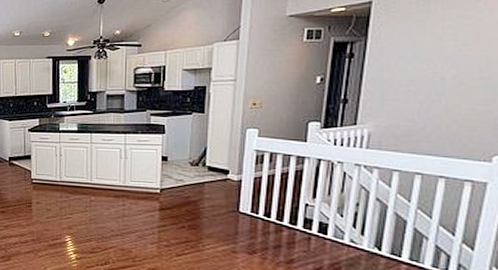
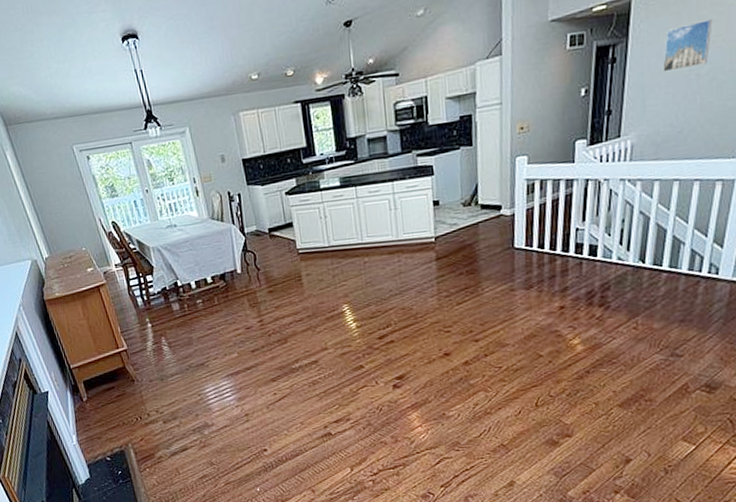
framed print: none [404,30,459,72] -> present [662,19,713,72]

